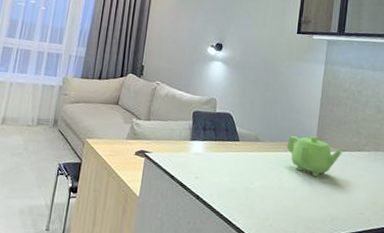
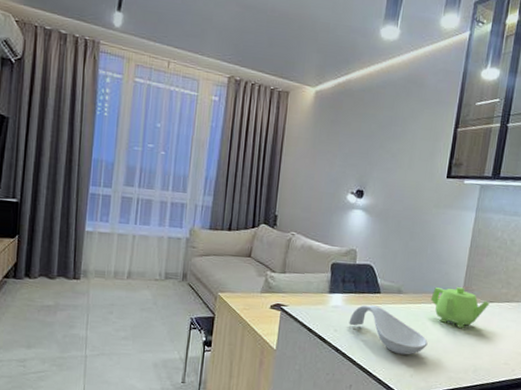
spoon rest: none [209,152,285,204] -> present [348,305,428,355]

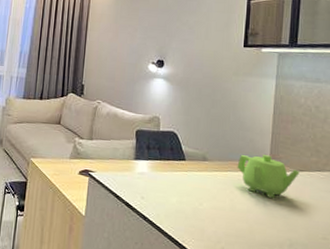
spoon rest: present [348,305,428,355] -> none [155,172,238,226]

